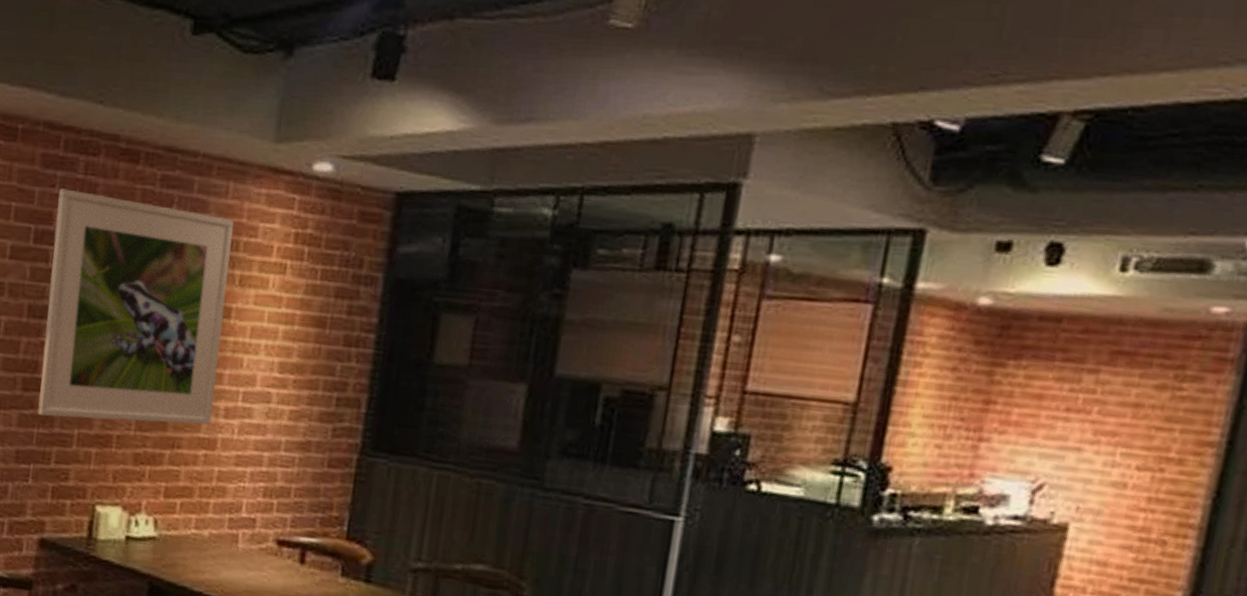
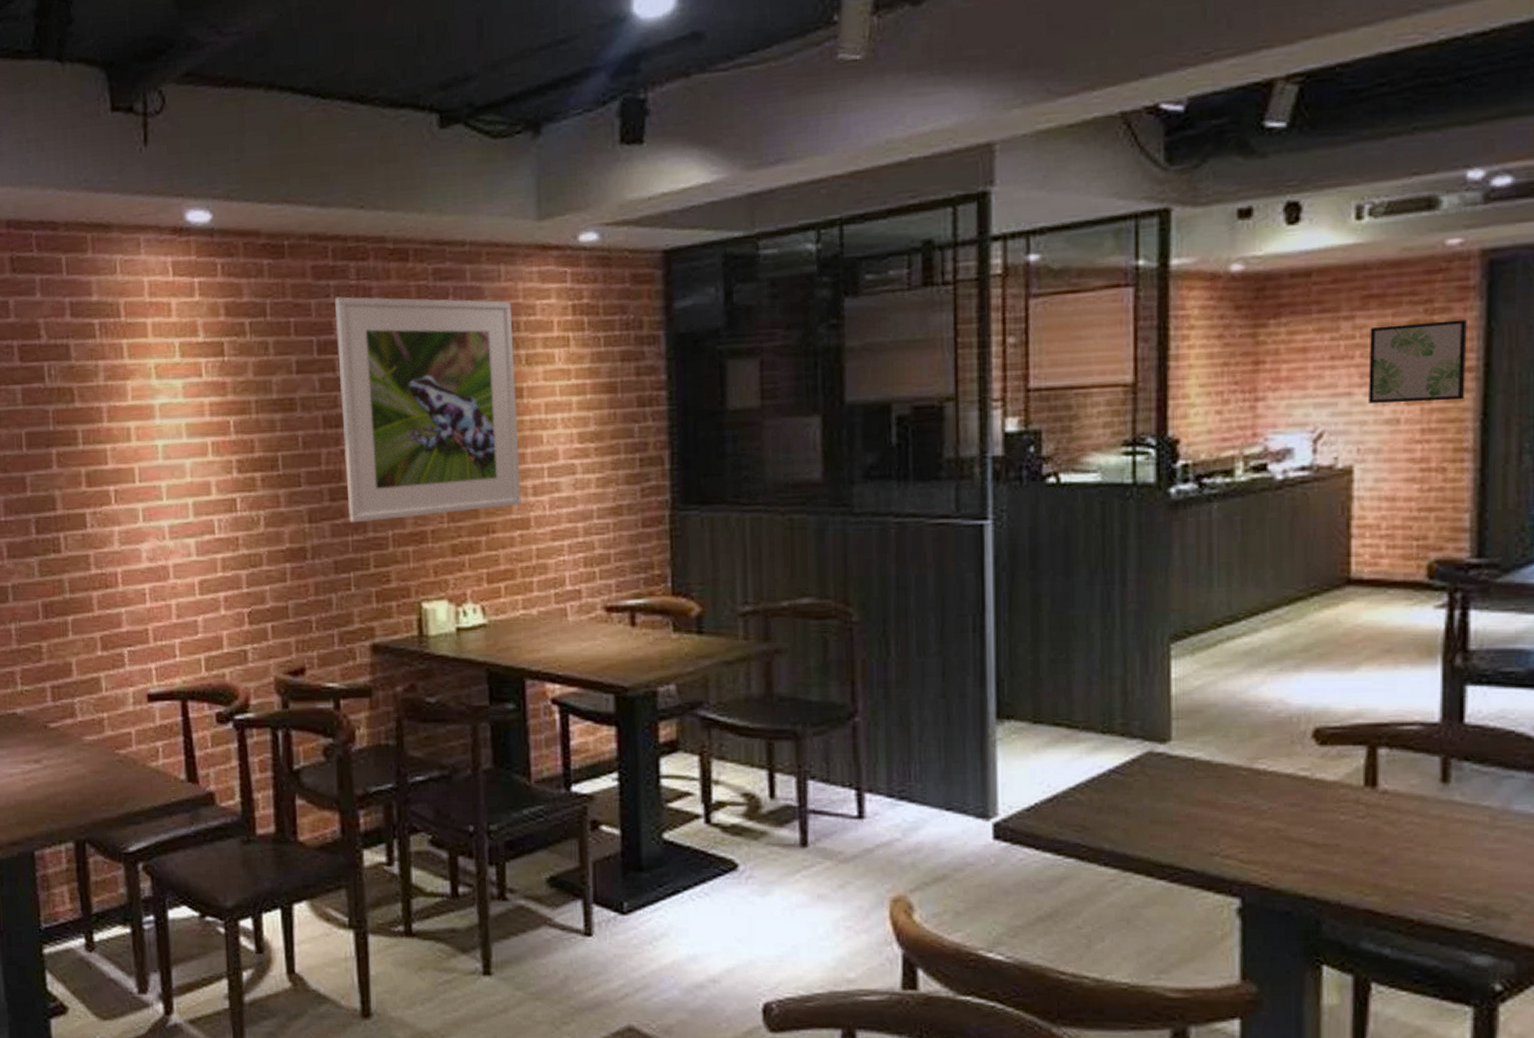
wall art: none [1098,384,1218,475] -> present [1368,319,1467,404]

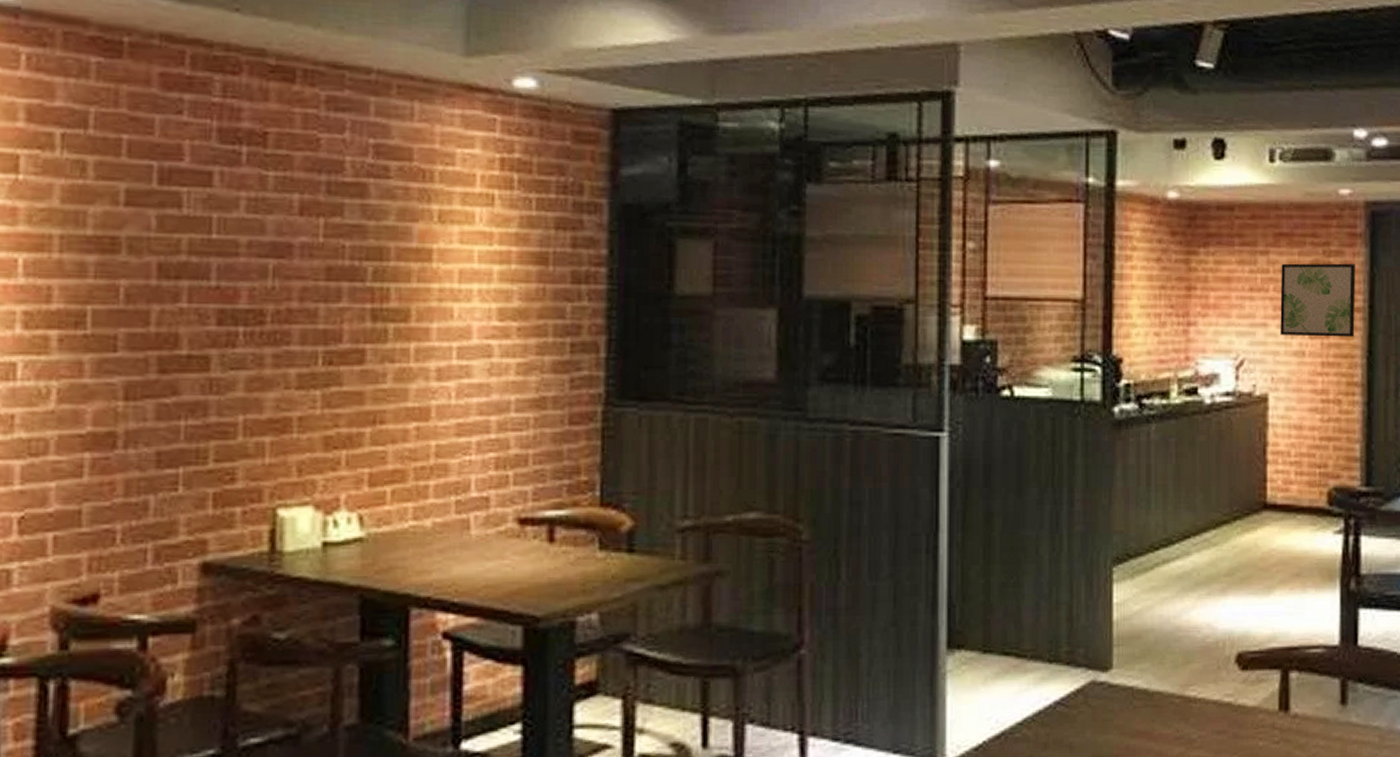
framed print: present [335,296,521,523] -> none [182,115,425,403]

